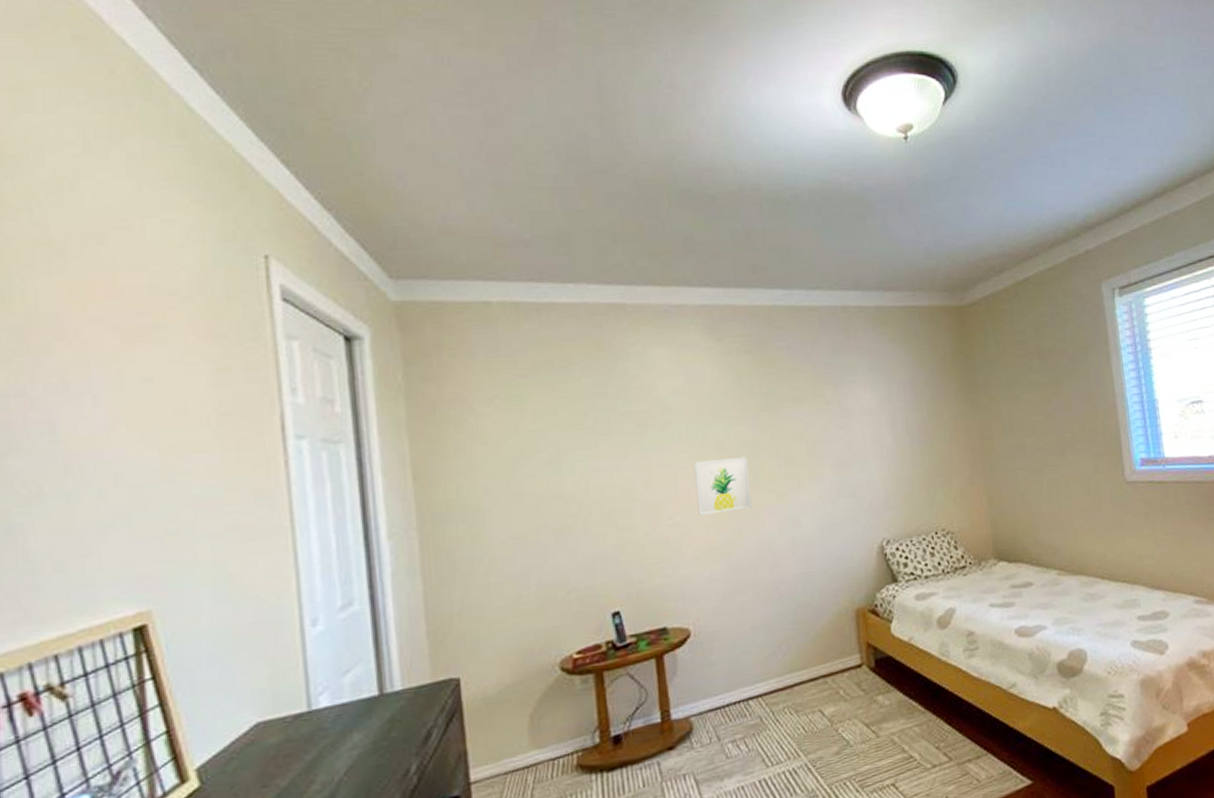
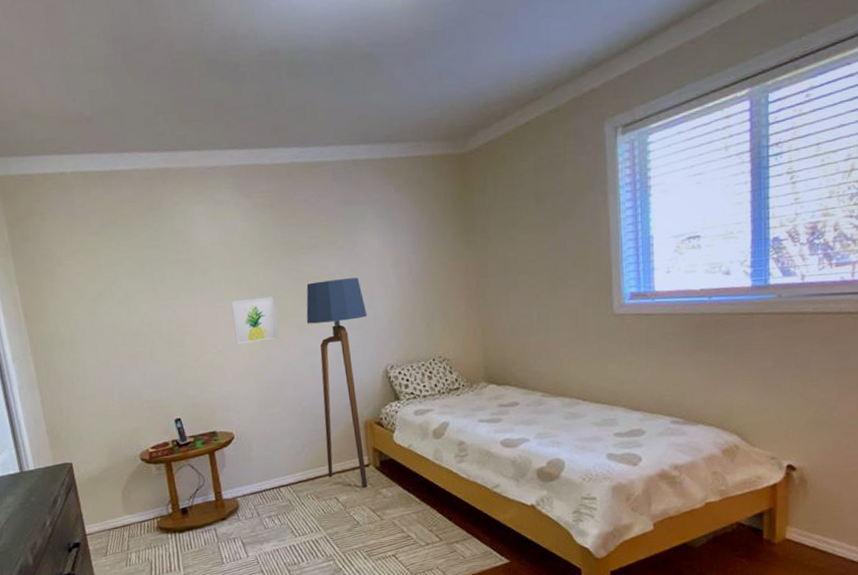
floor lamp: none [786,436,860,696] -> present [306,277,368,488]

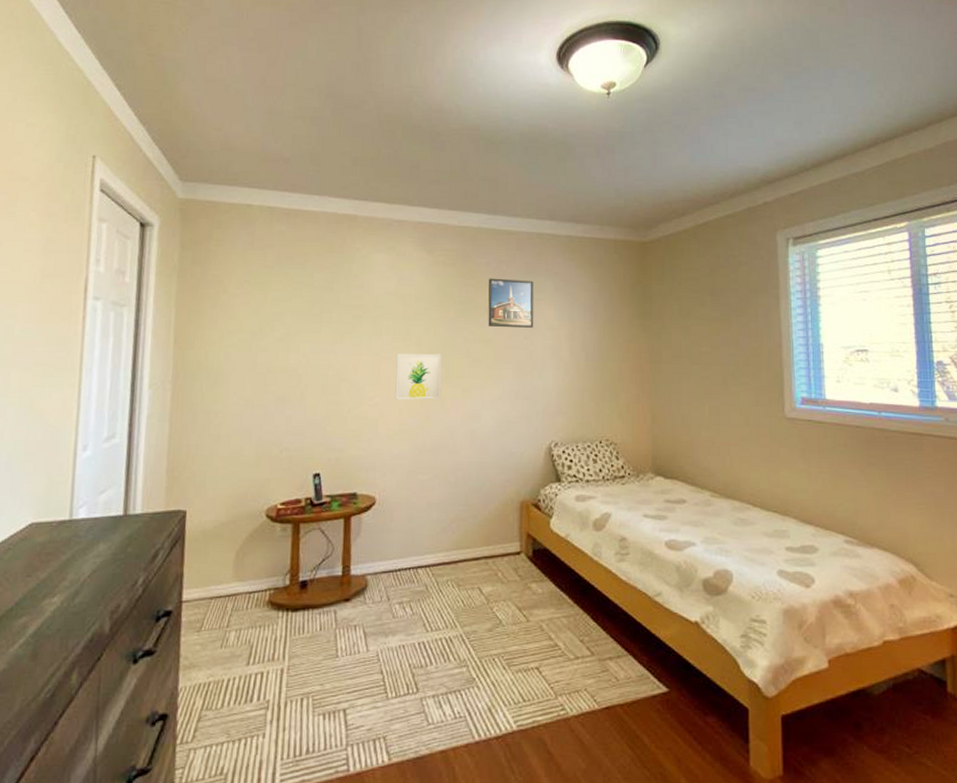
floor lamp: present [306,277,368,488] -> none [472,345,536,580]
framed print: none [309,211,359,263] -> present [488,278,534,328]

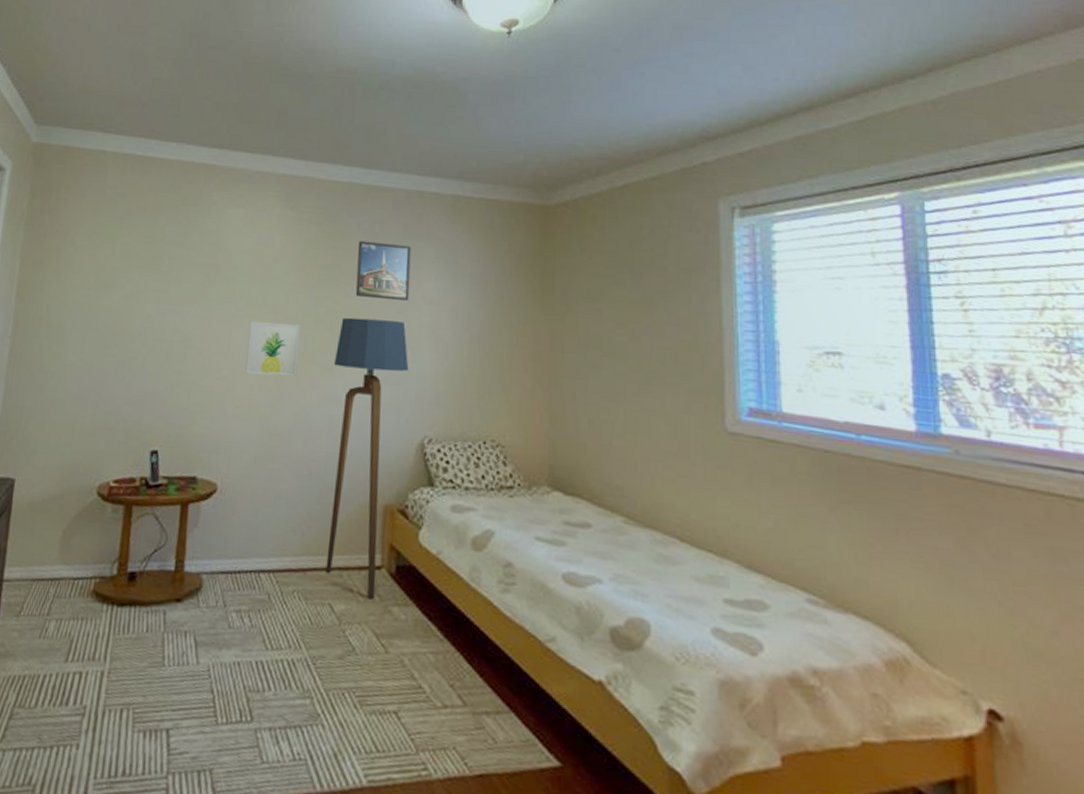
floor lamp: none [472,345,536,580] -> present [325,317,409,600]

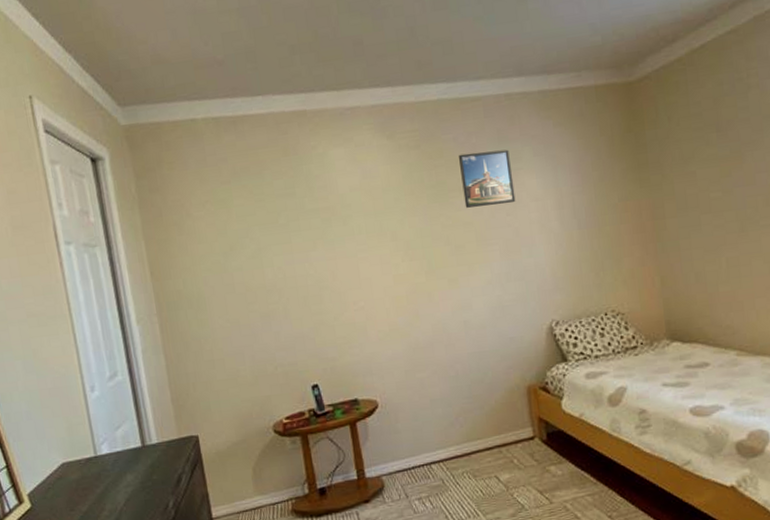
wall art: present [245,321,300,377] -> none [373,245,427,300]
floor lamp: present [325,317,409,600] -> none [457,222,533,465]

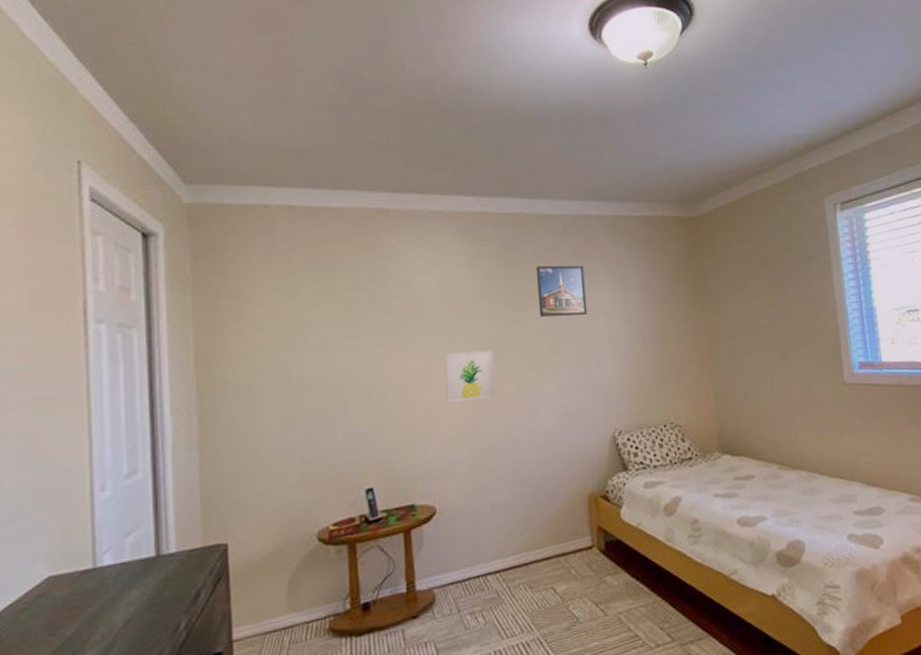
wall art: none [373,245,427,300] -> present [445,350,496,402]

